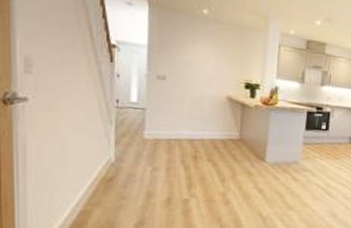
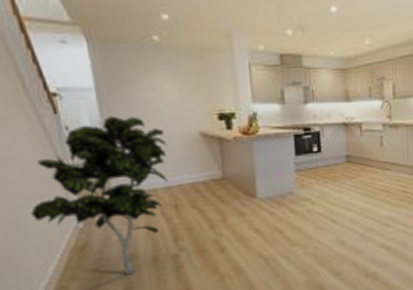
indoor plant: none [74,70,198,211] -> present [30,115,168,275]

